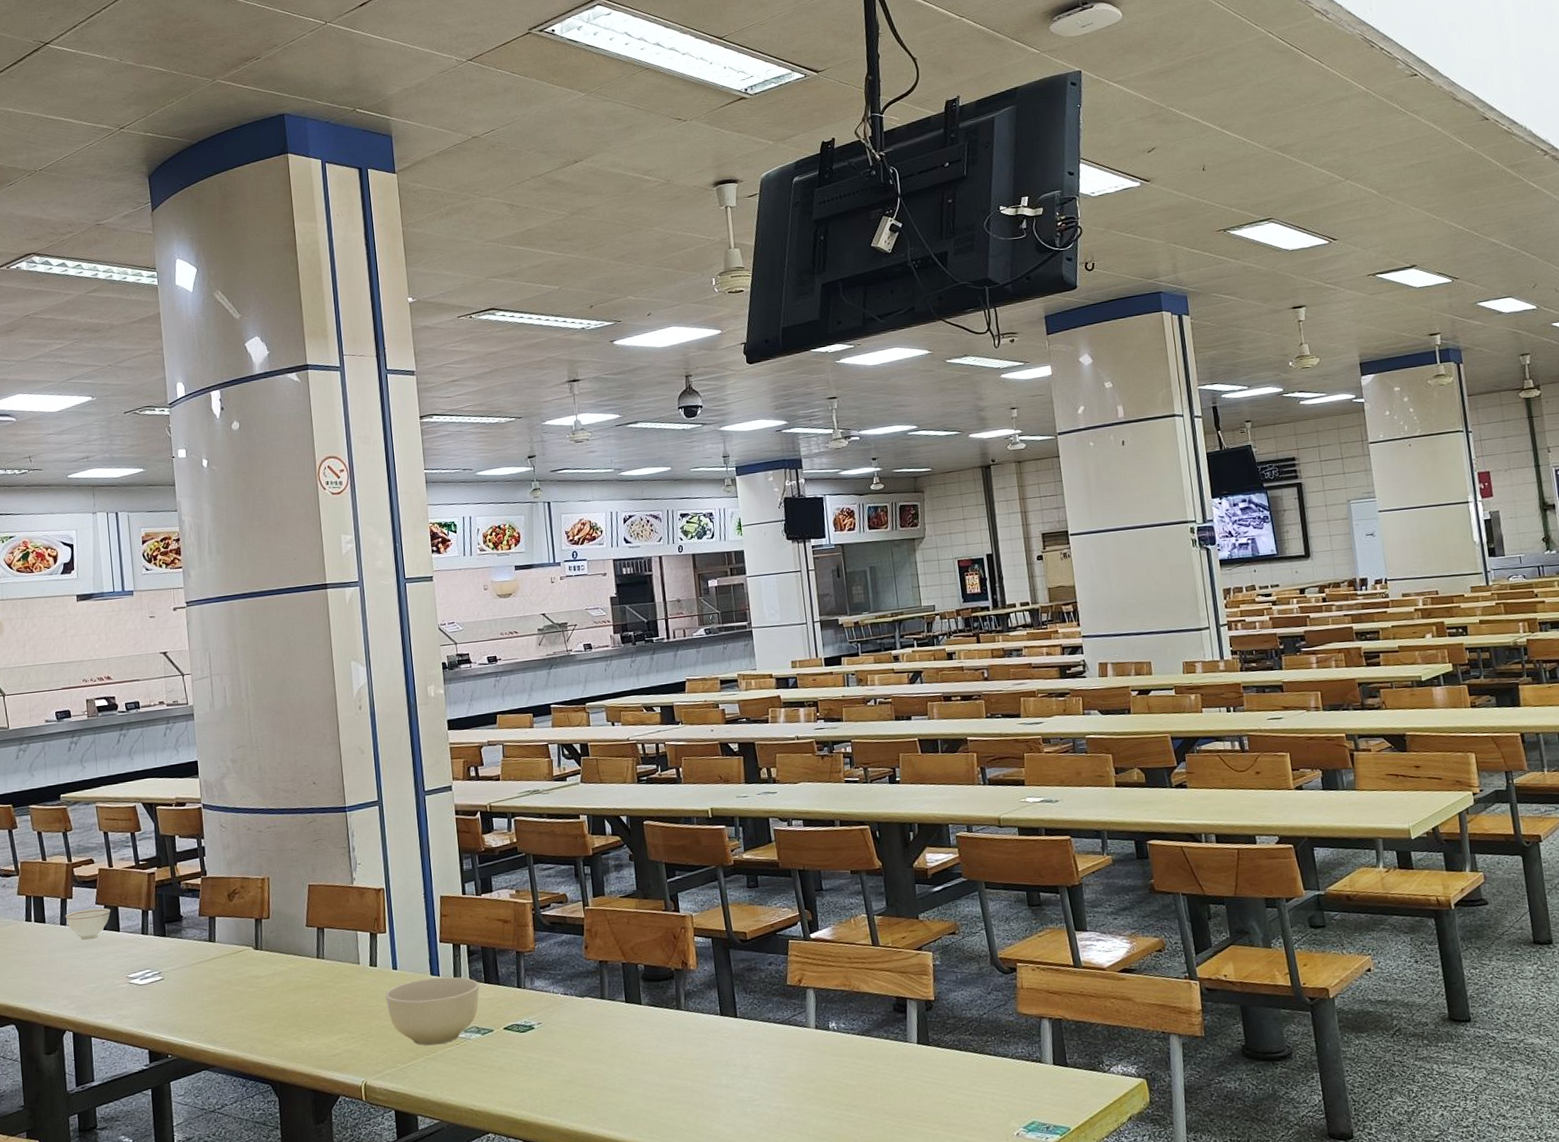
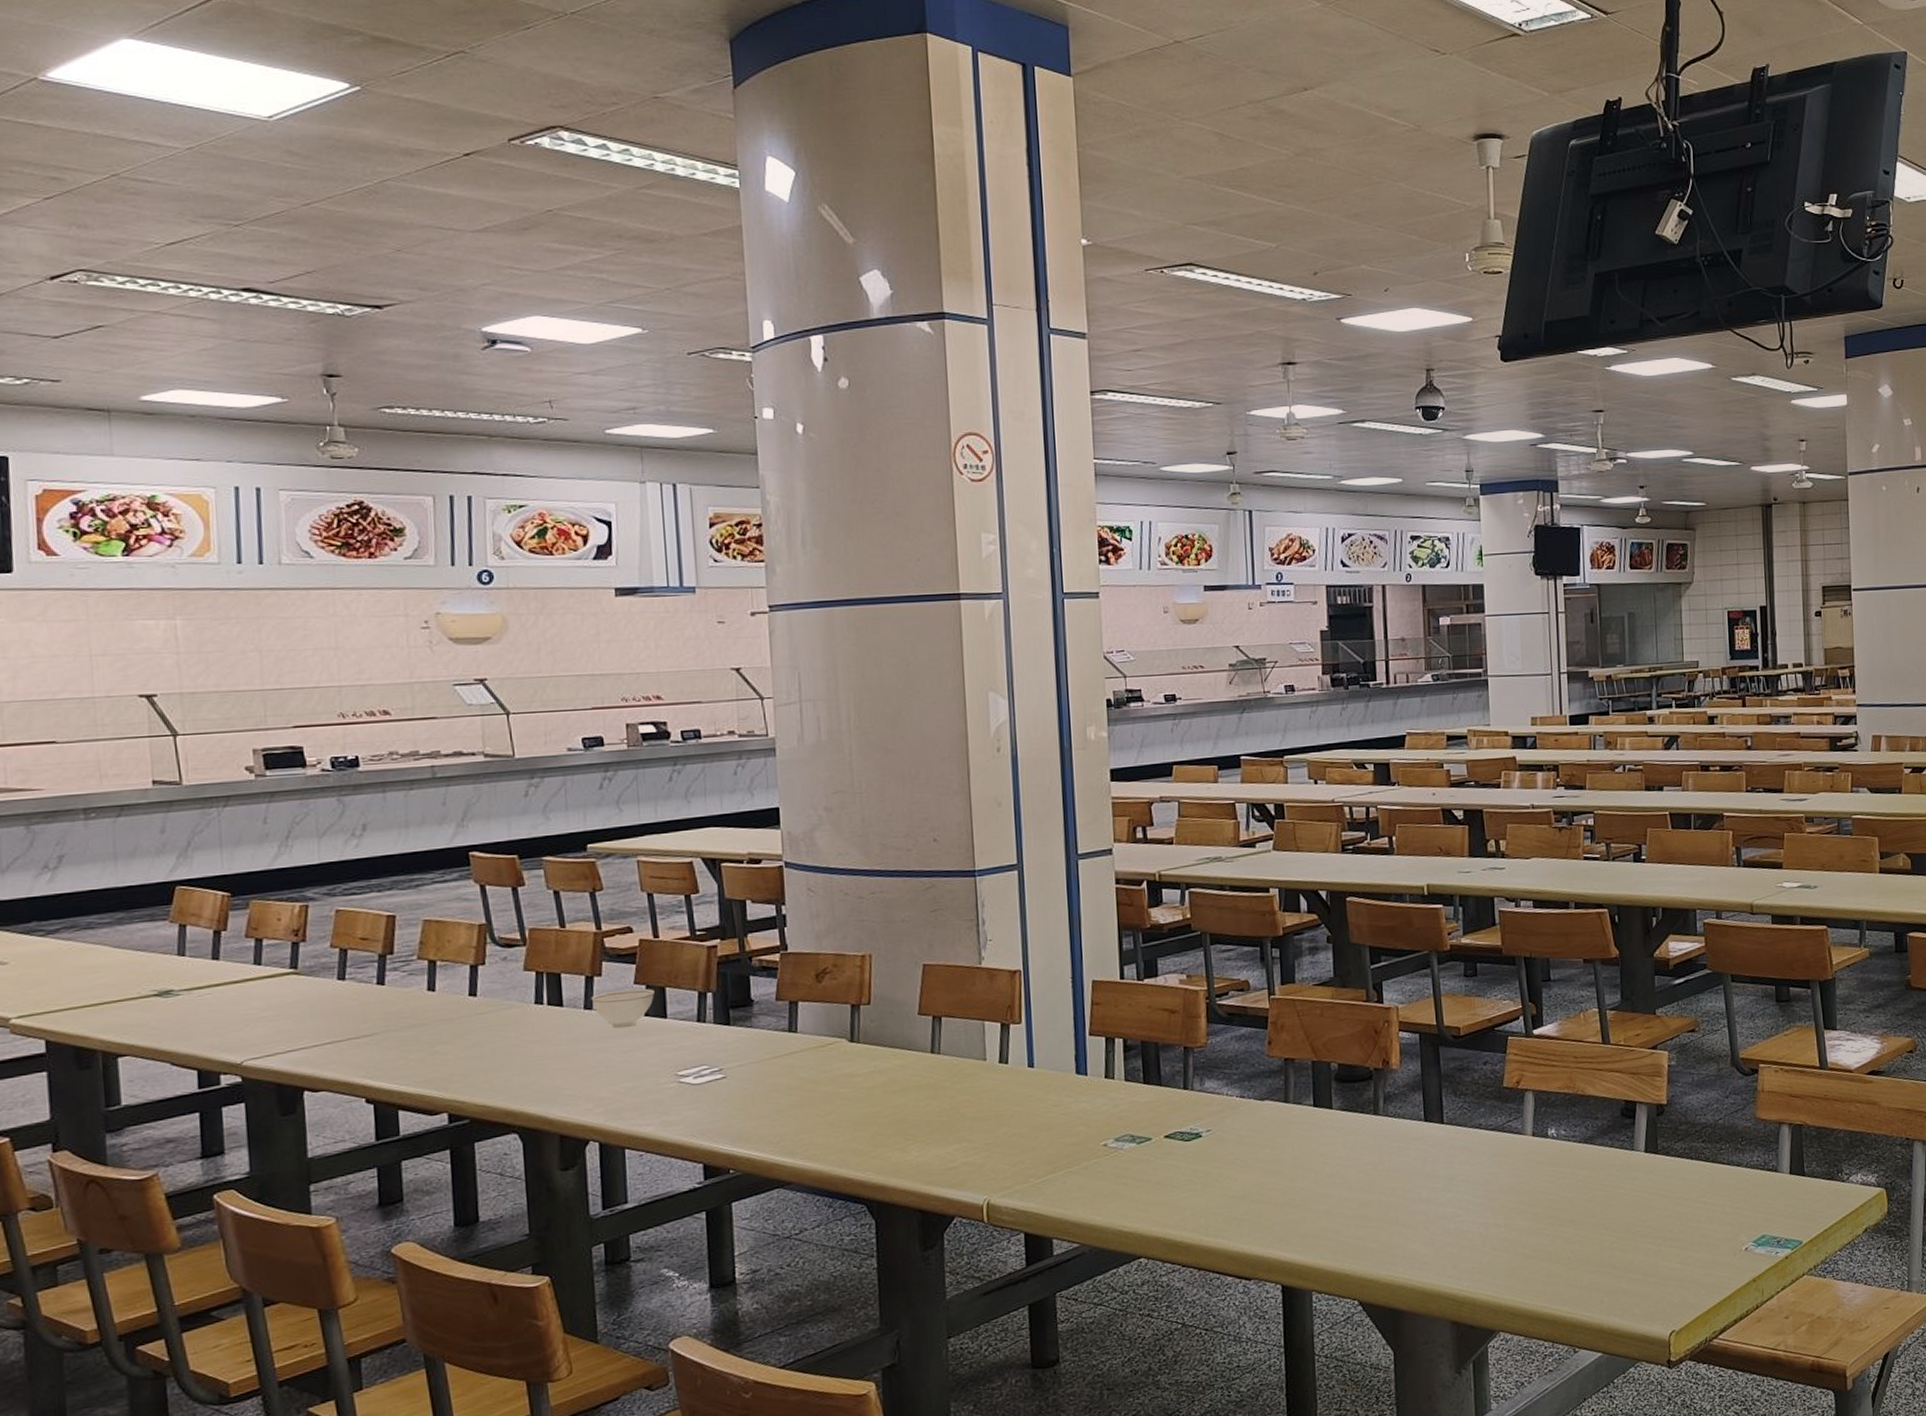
bowl: present [385,976,480,1046] -> none [1017,1076,1137,1157]

